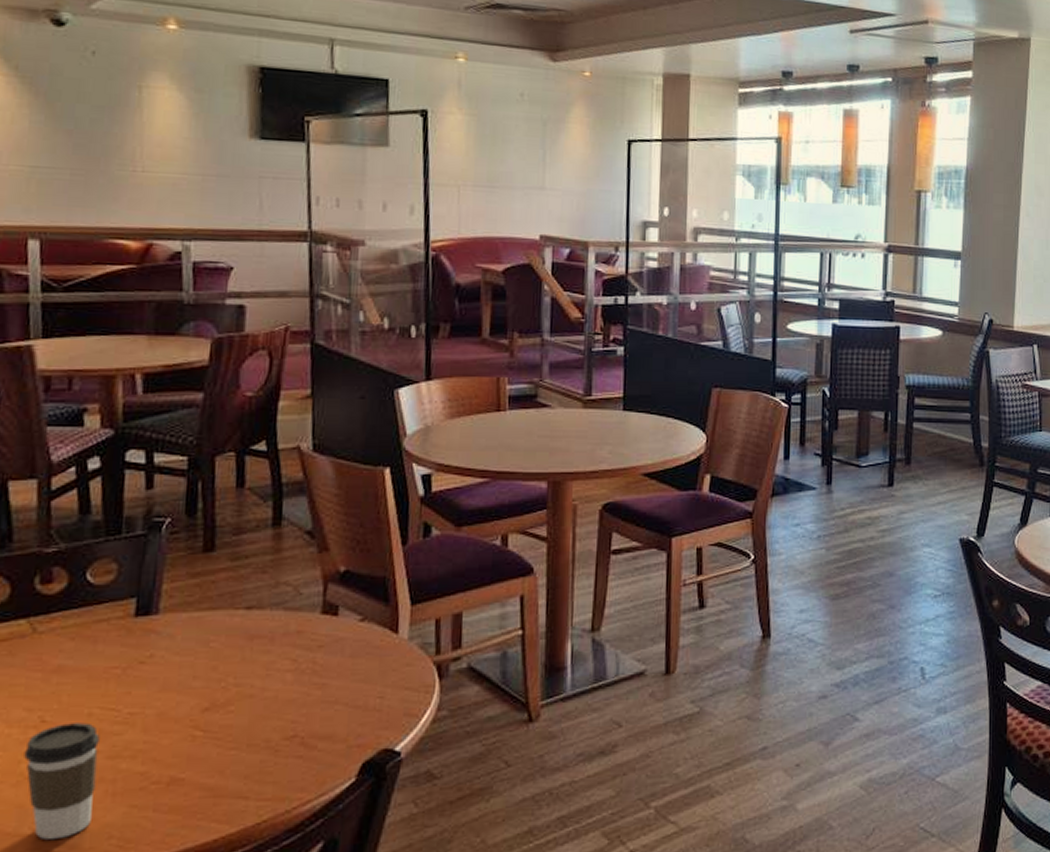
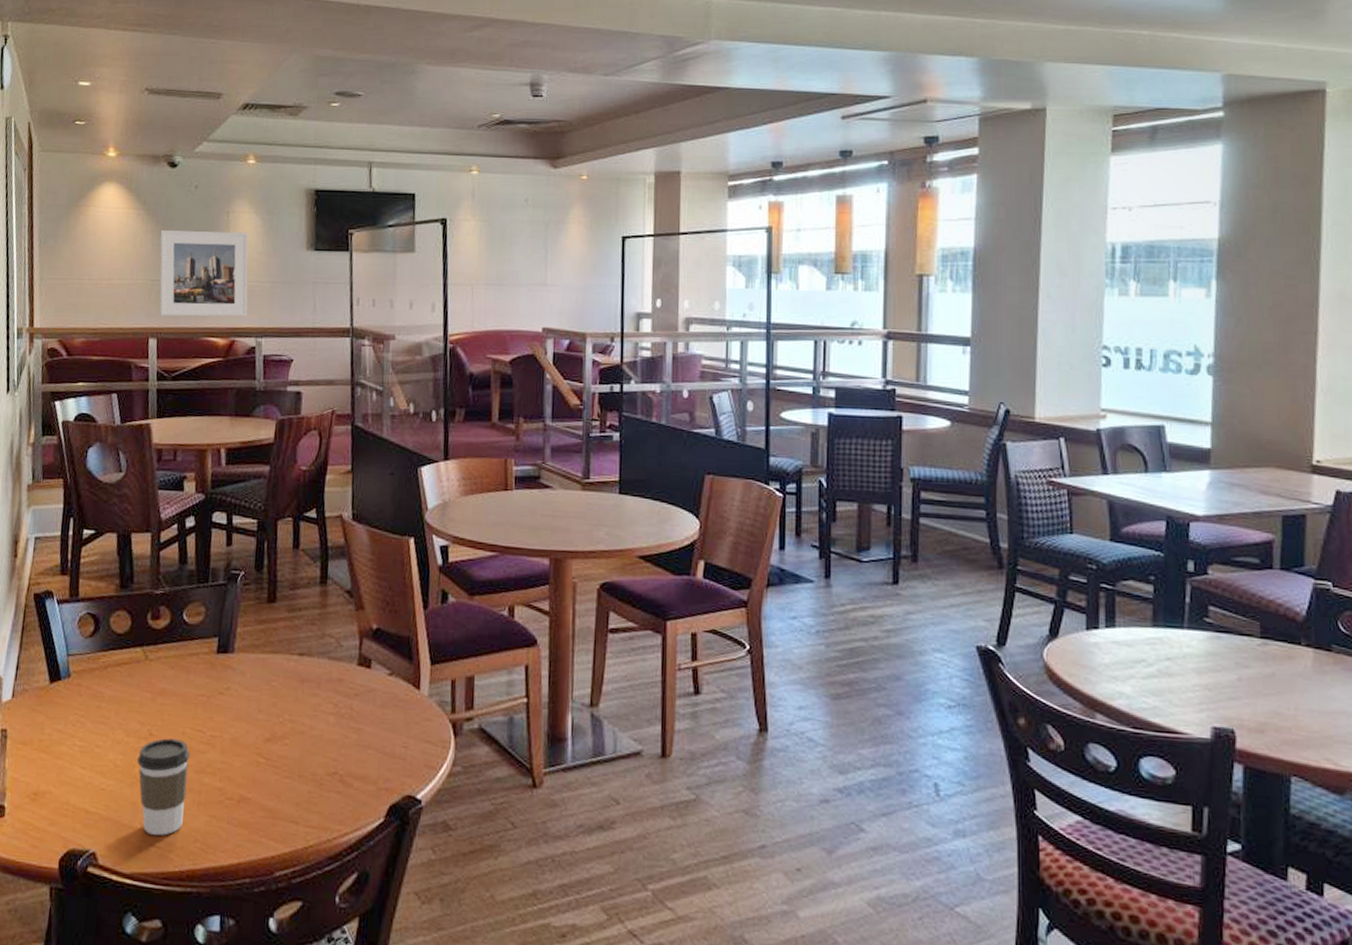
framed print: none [41,104,171,216] -> present [159,230,249,317]

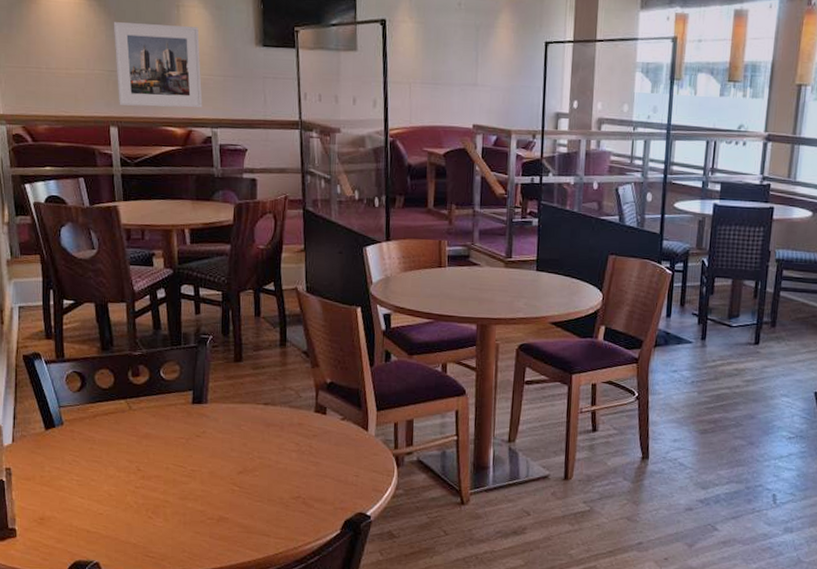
coffee cup: present [137,738,190,836] -> none [129,472,174,549]

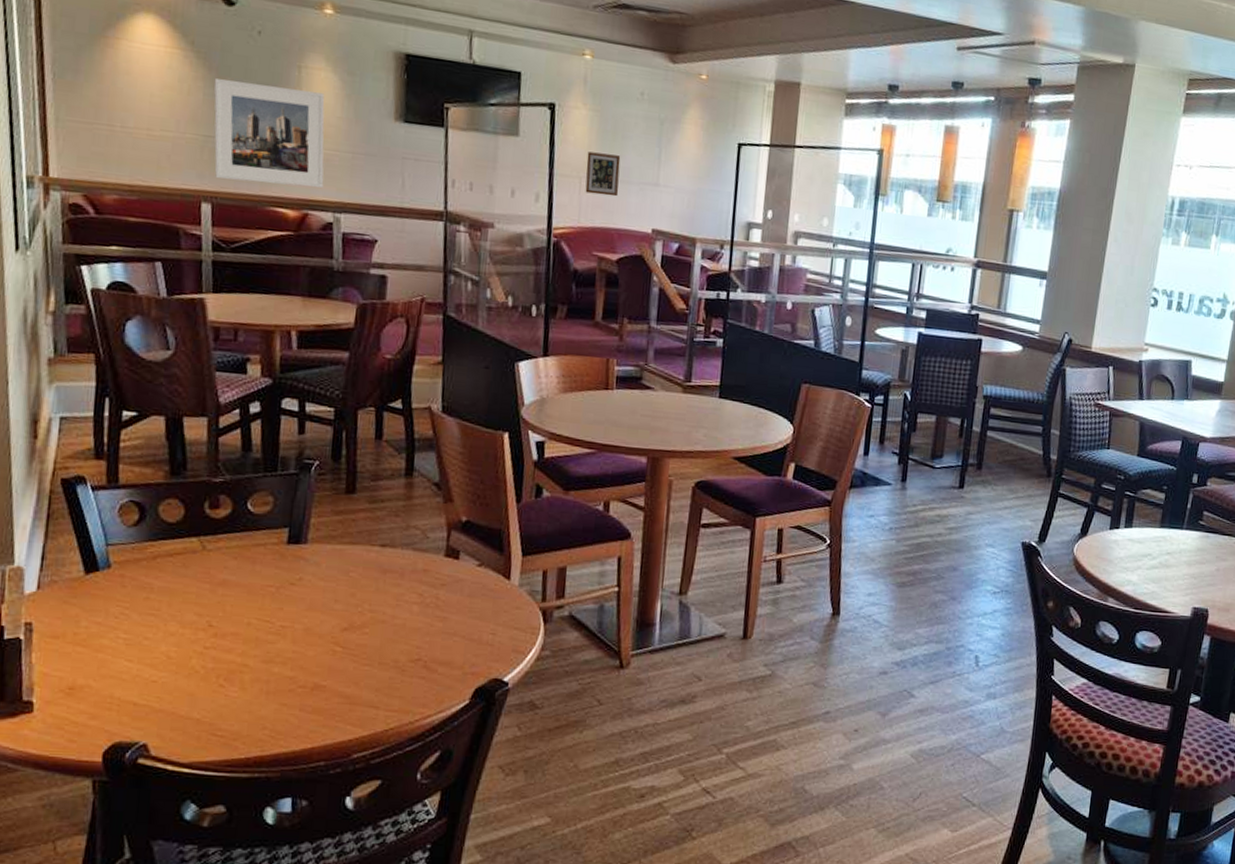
picture frame: none [414,60,444,98] -> present [585,151,621,197]

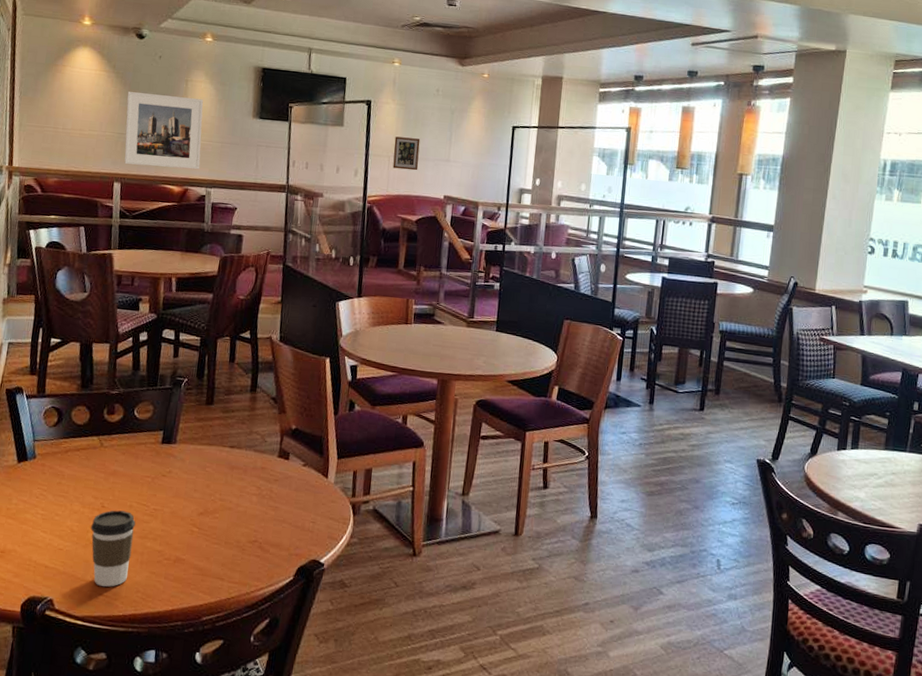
coffee cup: none [195,629,257,726] -> present [91,510,136,587]

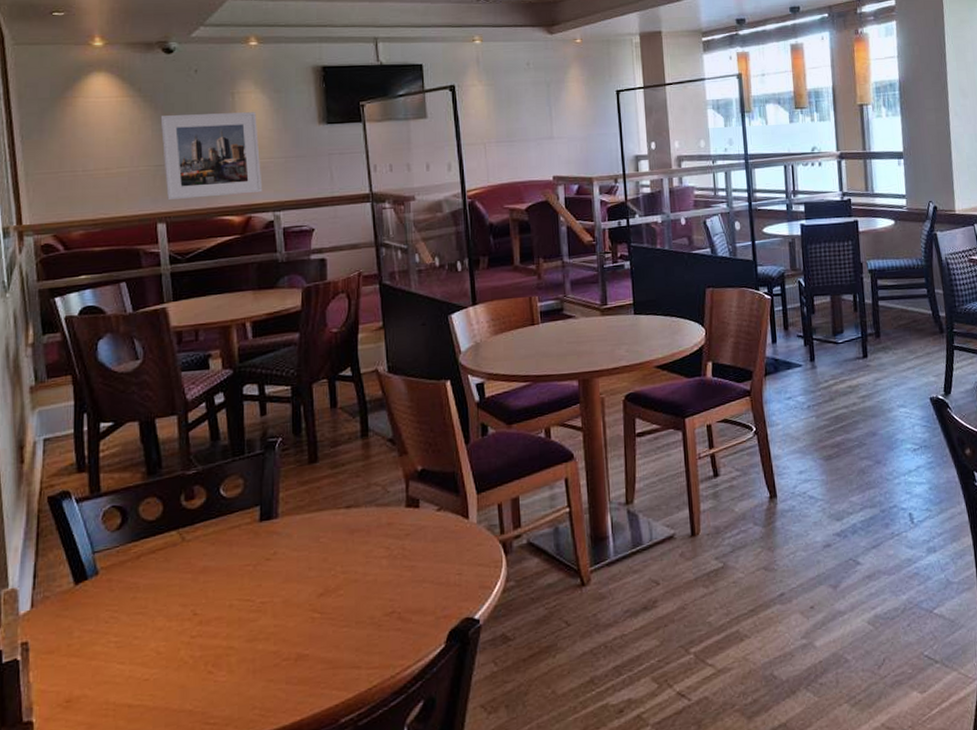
coffee cup: present [91,510,136,587] -> none [182,613,240,714]
picture frame: present [392,136,421,171] -> none [488,119,520,156]

